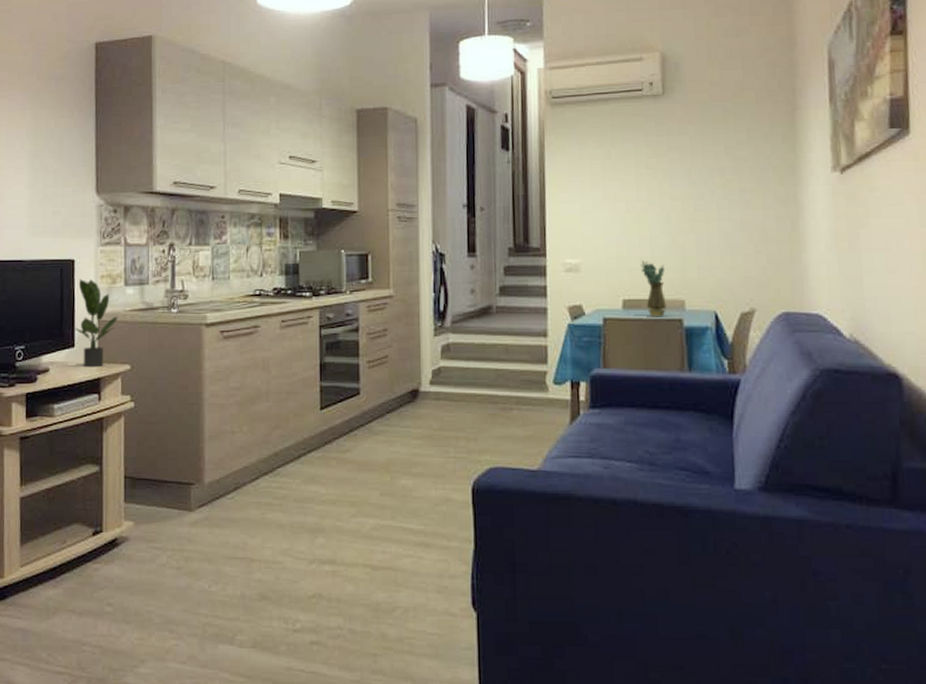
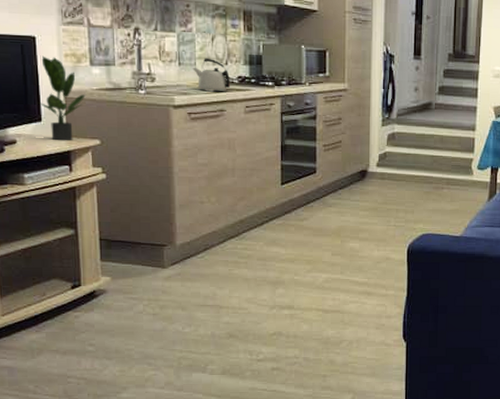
kettle: none [226,270,265,307] -> present [192,58,230,92]

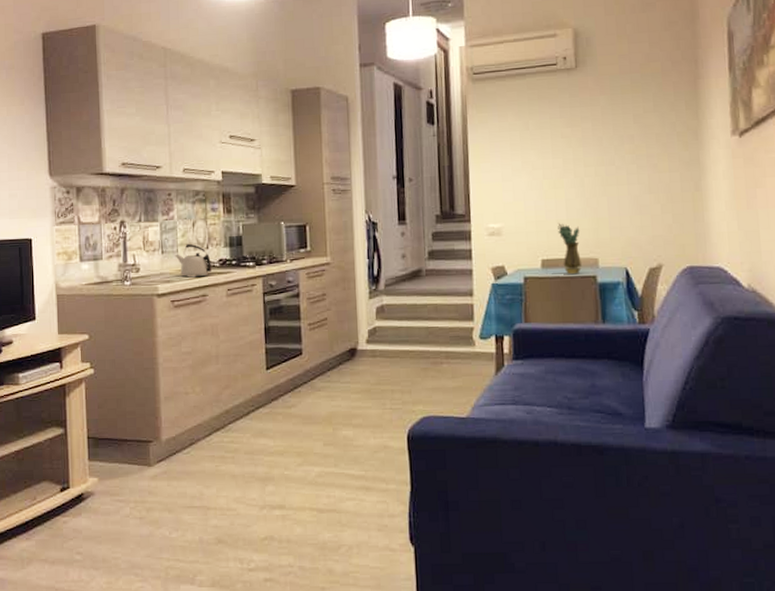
potted plant: present [39,55,86,141] -> none [34,256,76,339]

